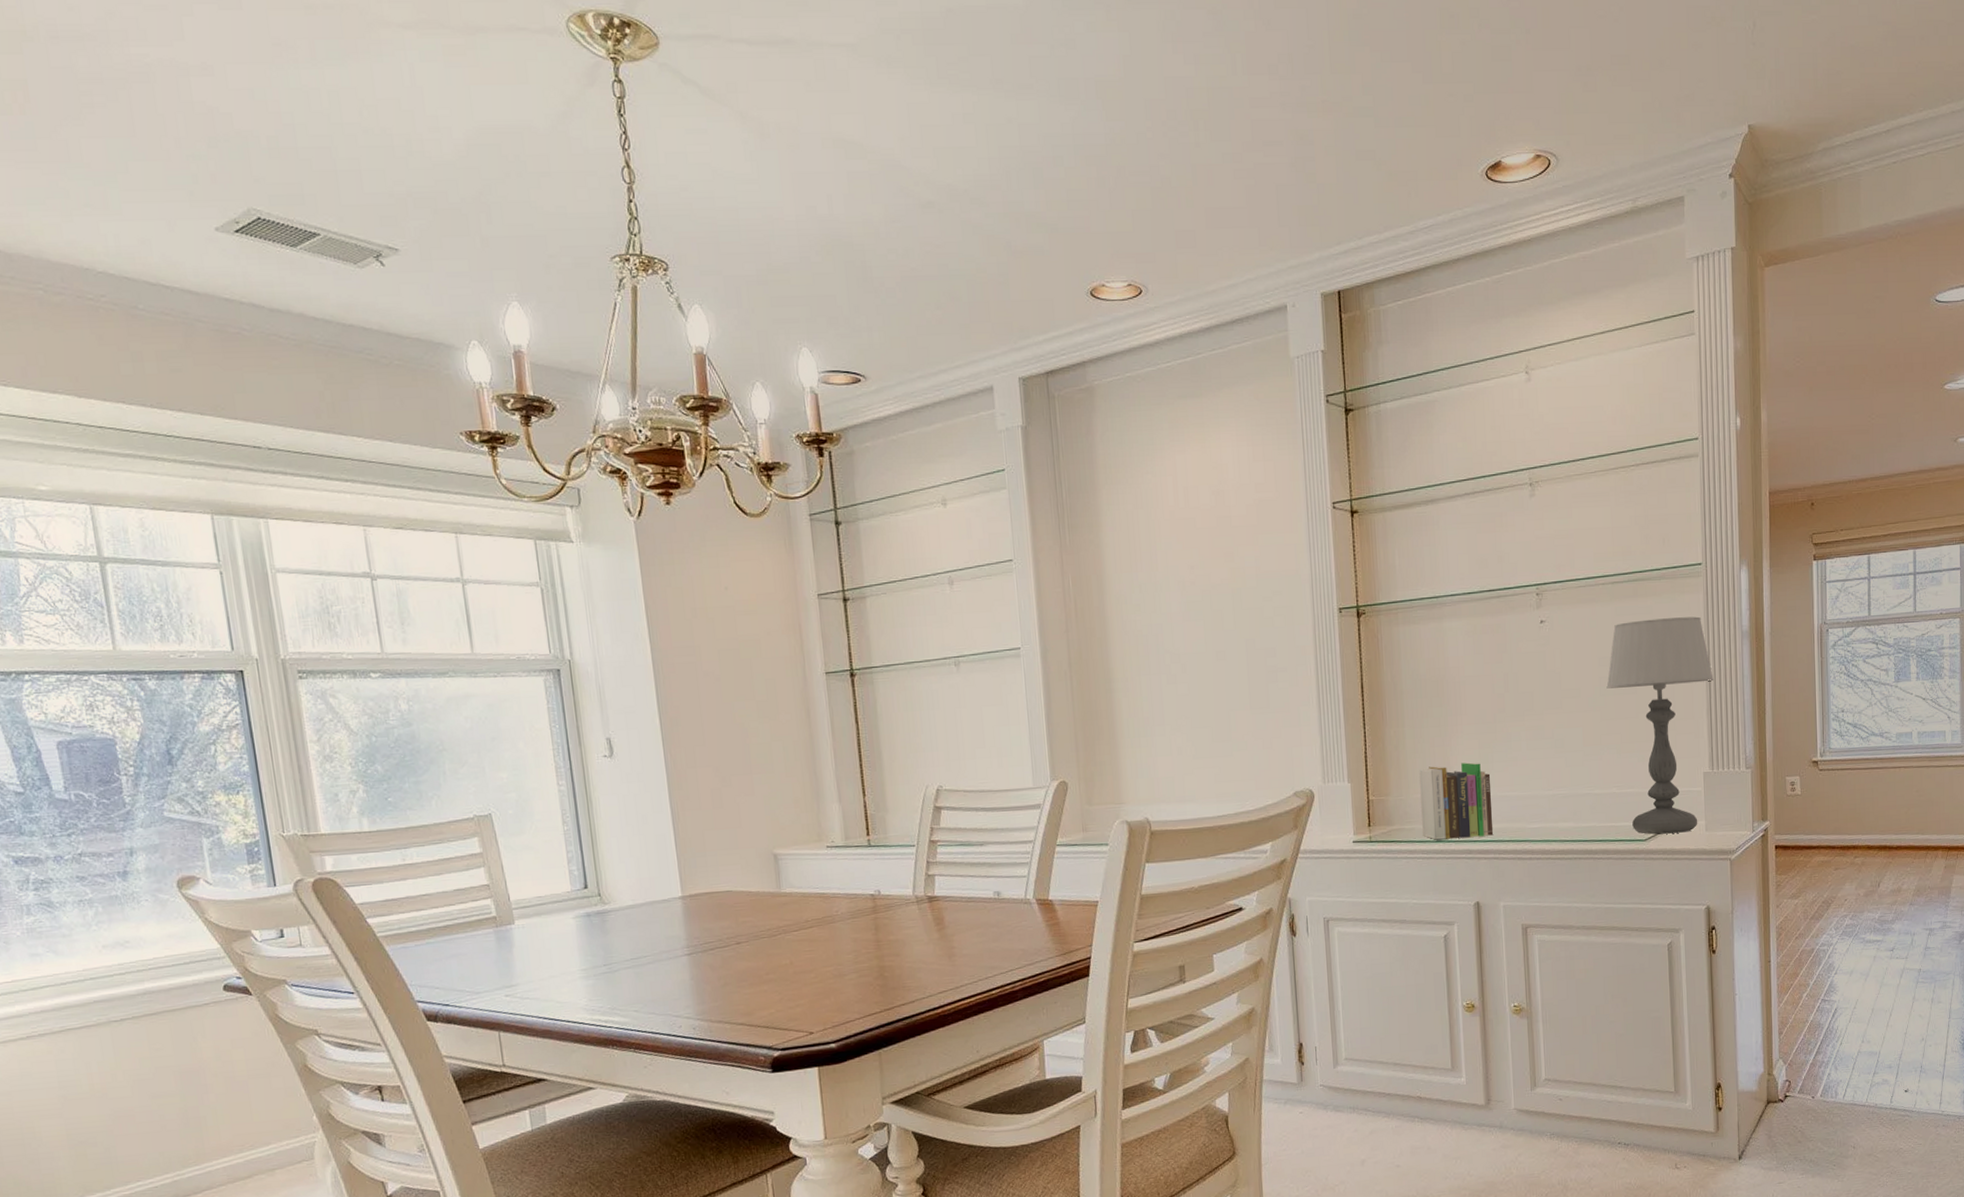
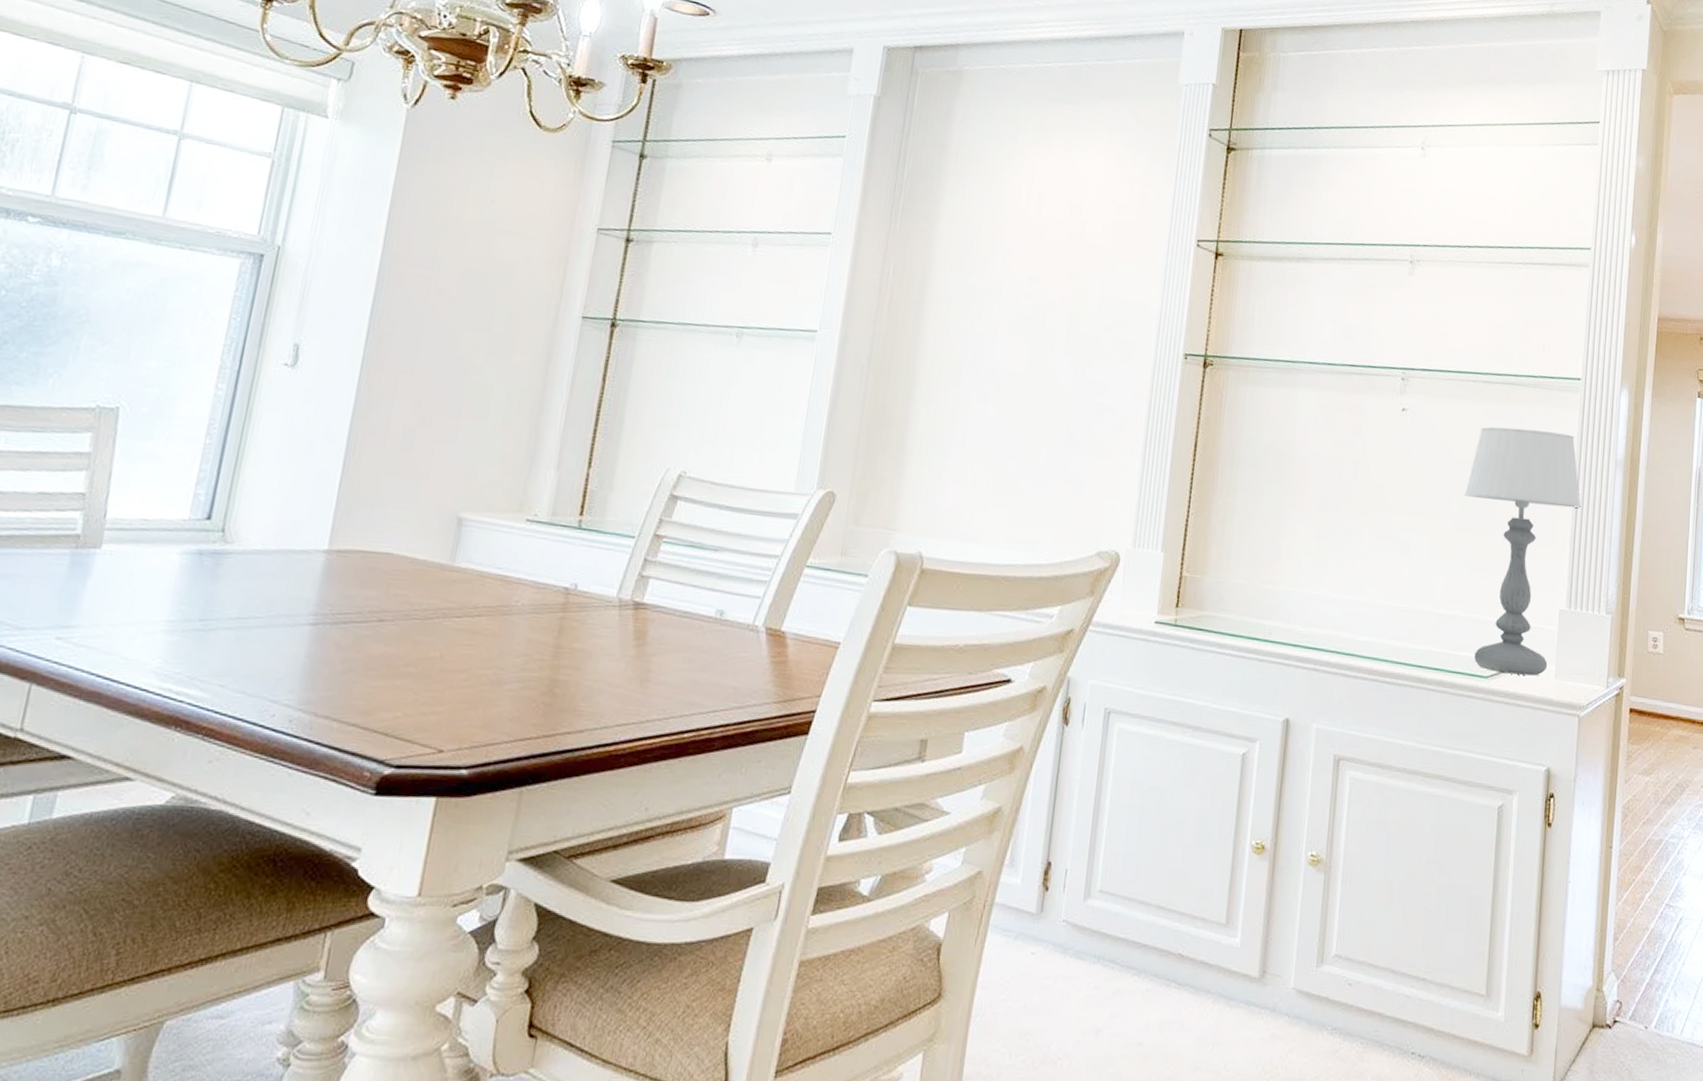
books: present [1419,762,1493,840] -> none [1237,549,1323,642]

